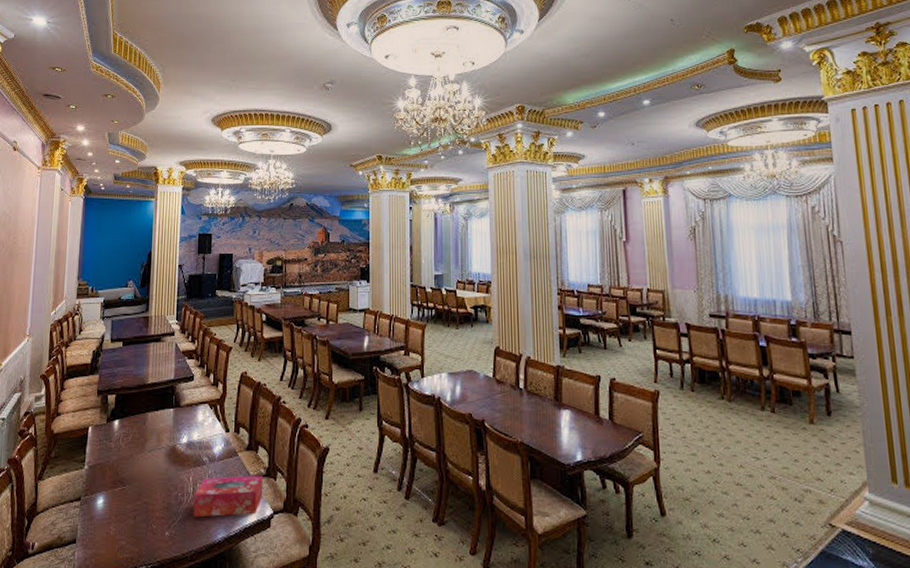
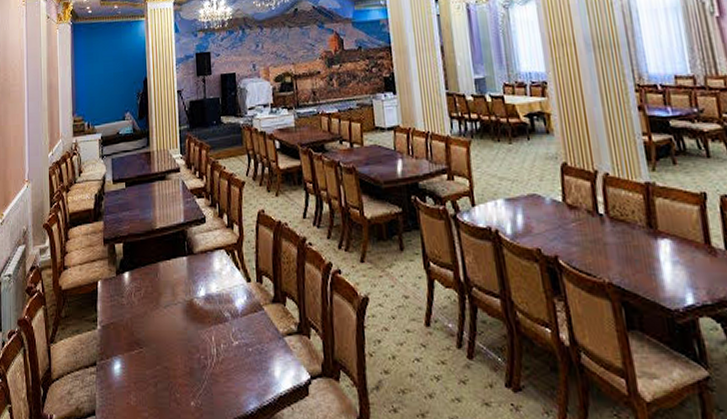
tissue box: present [193,475,264,518] -> none [218,332,297,384]

